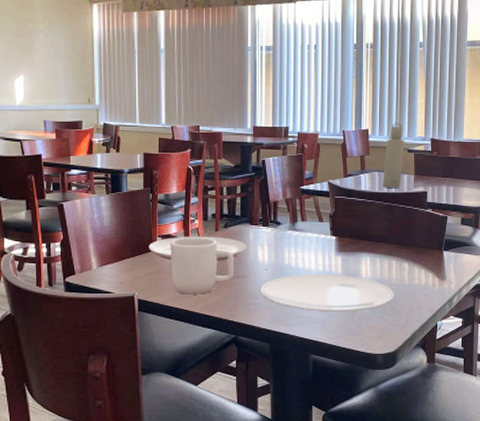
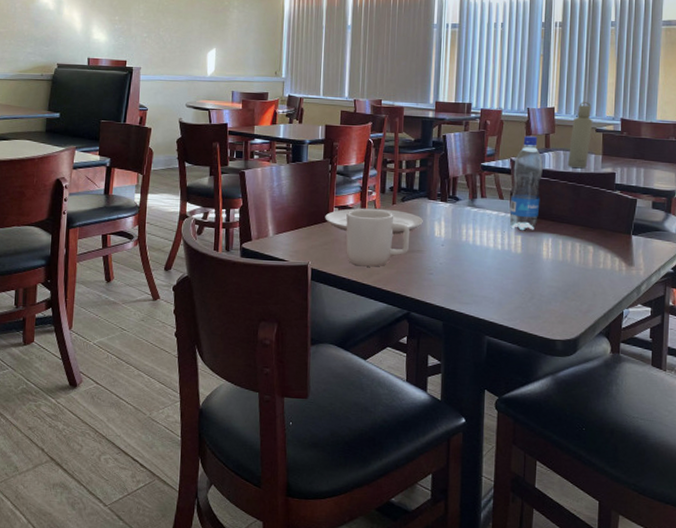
plate: present [260,274,394,313] -> none [435,252,577,294]
bottle: none [329,158,359,252] -> present [509,135,543,231]

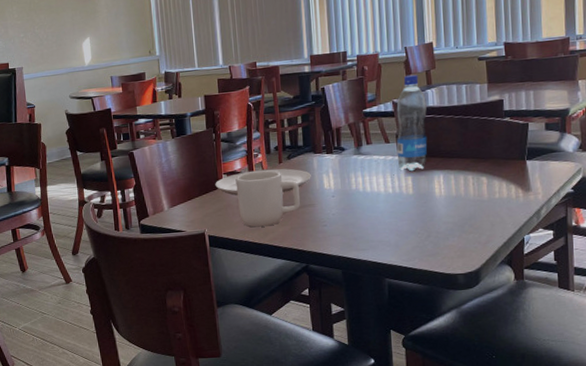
bottle: present [567,102,593,169] -> none [451,31,475,101]

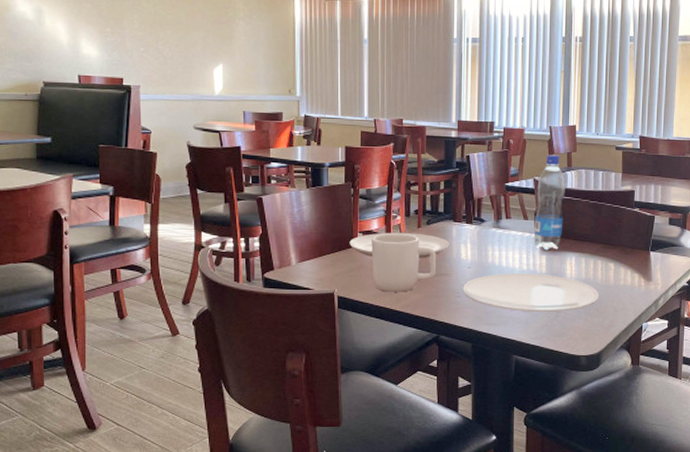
plate: none [328,195,473,235] -> present [463,273,599,313]

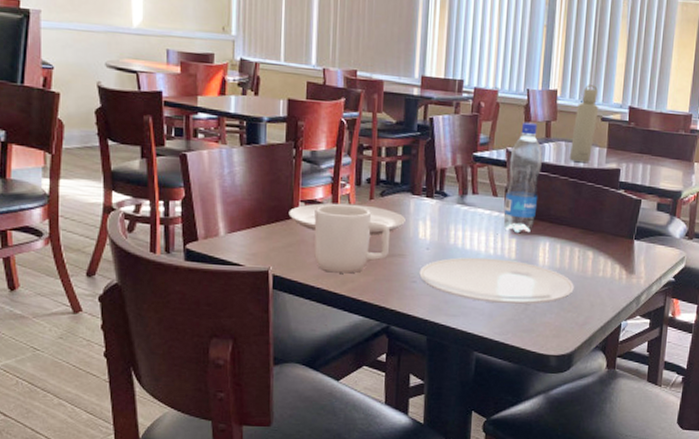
bottle: none [589,119,613,187] -> present [569,85,599,164]

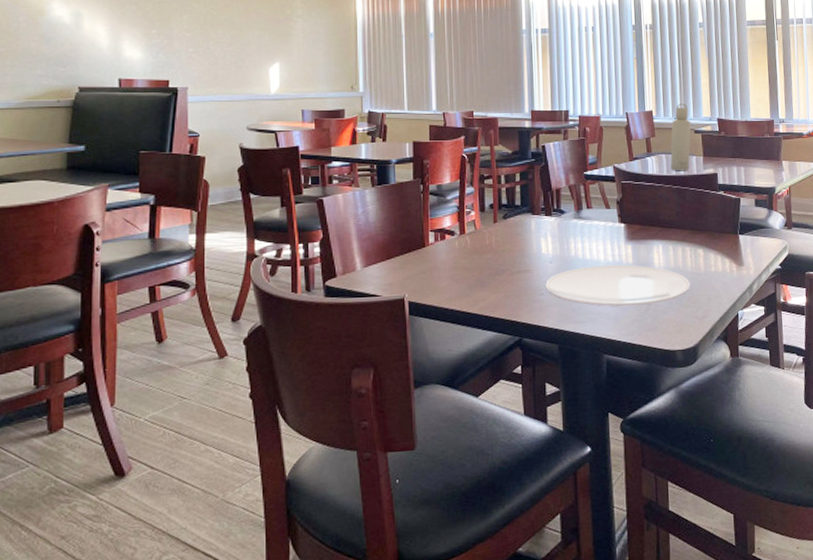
plate: present [288,203,406,236] -> none [420,228,528,256]
mug: present [313,204,391,274] -> none [444,230,516,294]
bottle: present [503,122,542,234] -> none [617,140,647,240]

